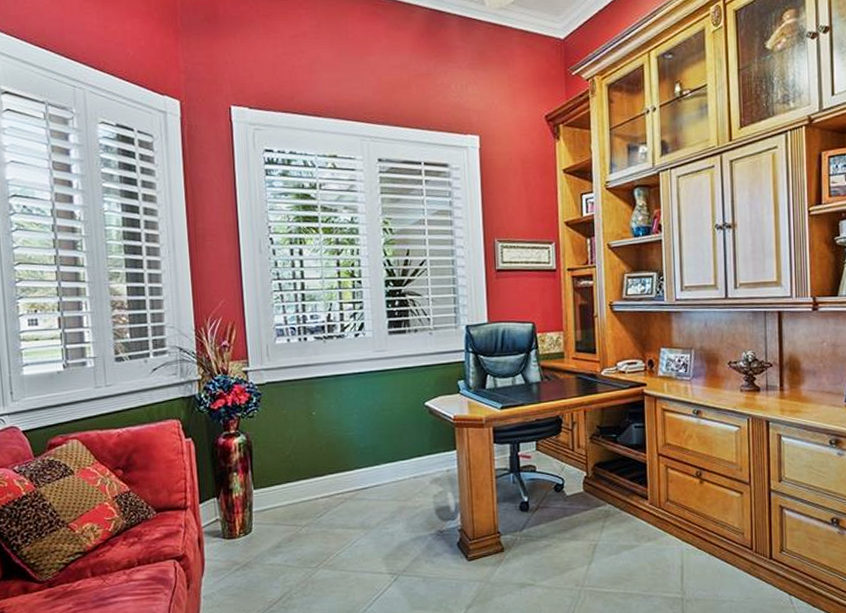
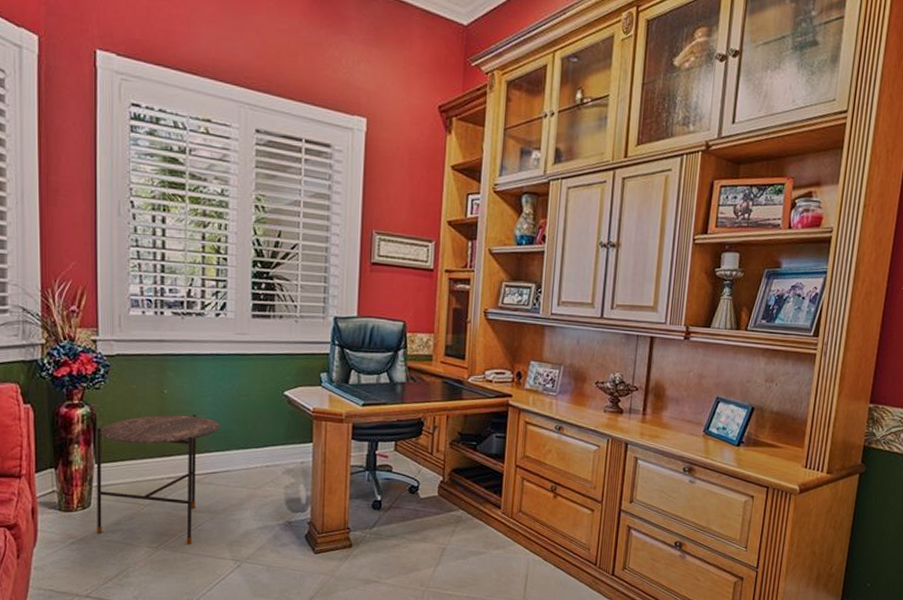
side table: none [252,433,367,562] -> present [96,414,220,545]

